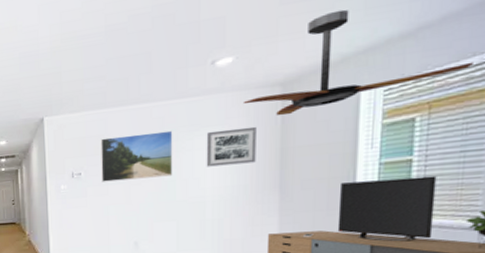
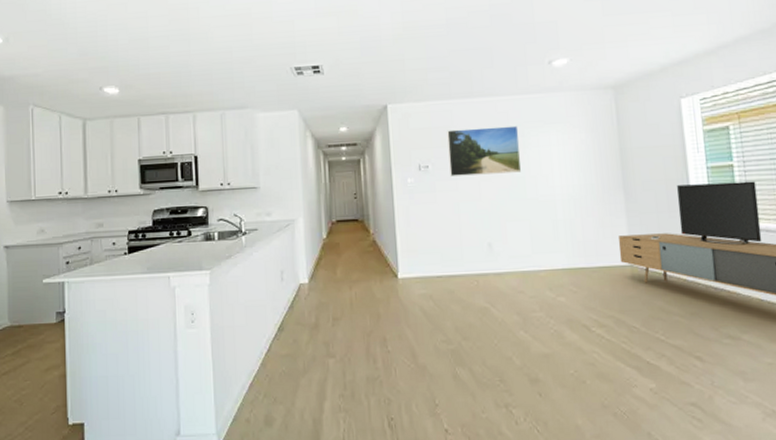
wall art: present [206,126,257,167] -> none [550,126,599,165]
ceiling fan: present [242,9,473,116] -> none [580,25,765,118]

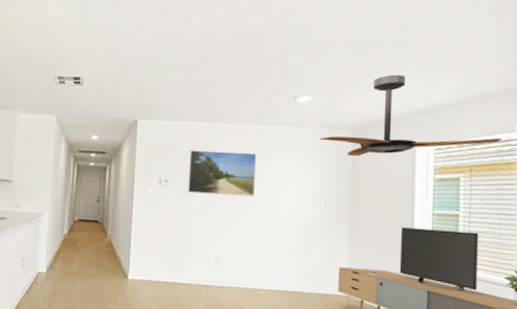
ceiling fan: none [580,25,765,118] -> present [319,74,502,157]

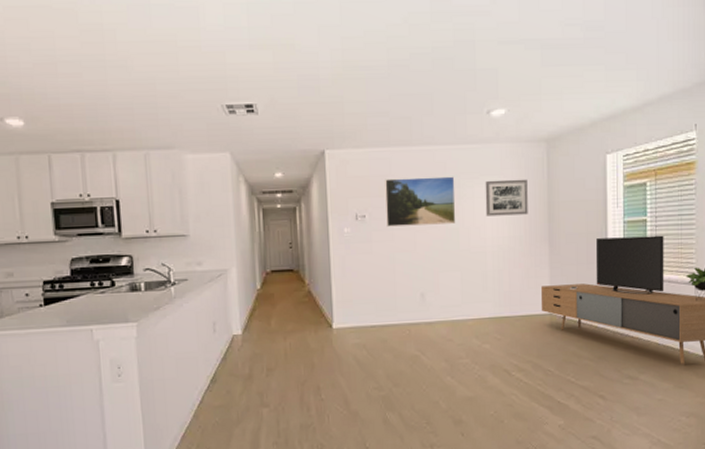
wall art: none [285,160,330,196] -> present [485,179,528,217]
ceiling fan: present [319,74,502,157] -> none [515,78,682,171]

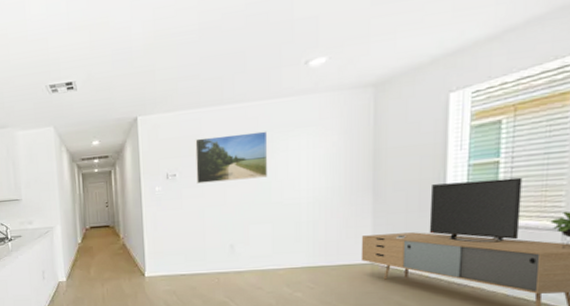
wall art: present [485,179,528,217] -> none [300,127,350,169]

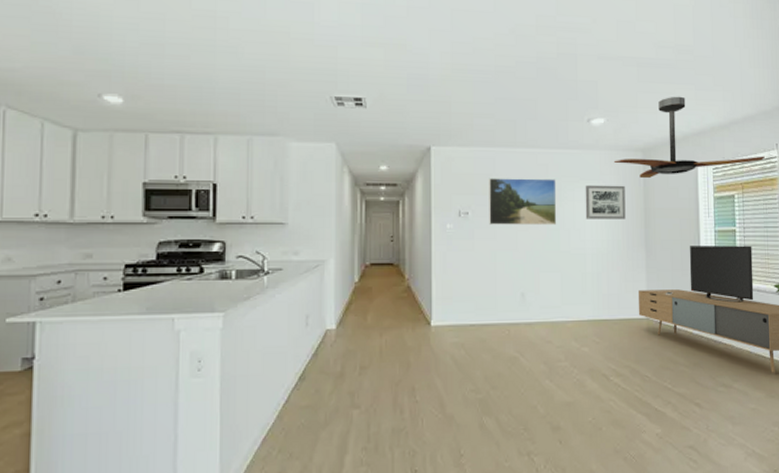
wall art: none [300,127,350,169] -> present [585,185,626,220]
ceiling fan: none [336,11,555,117] -> present [613,96,765,179]

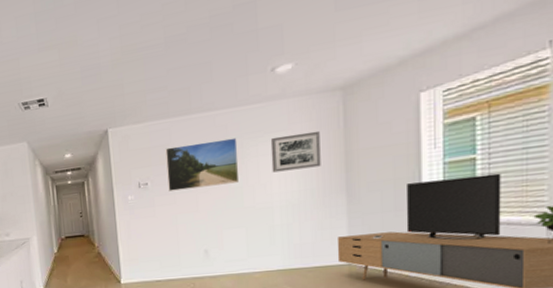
ceiling fan: present [613,96,765,179] -> none [304,13,528,120]

